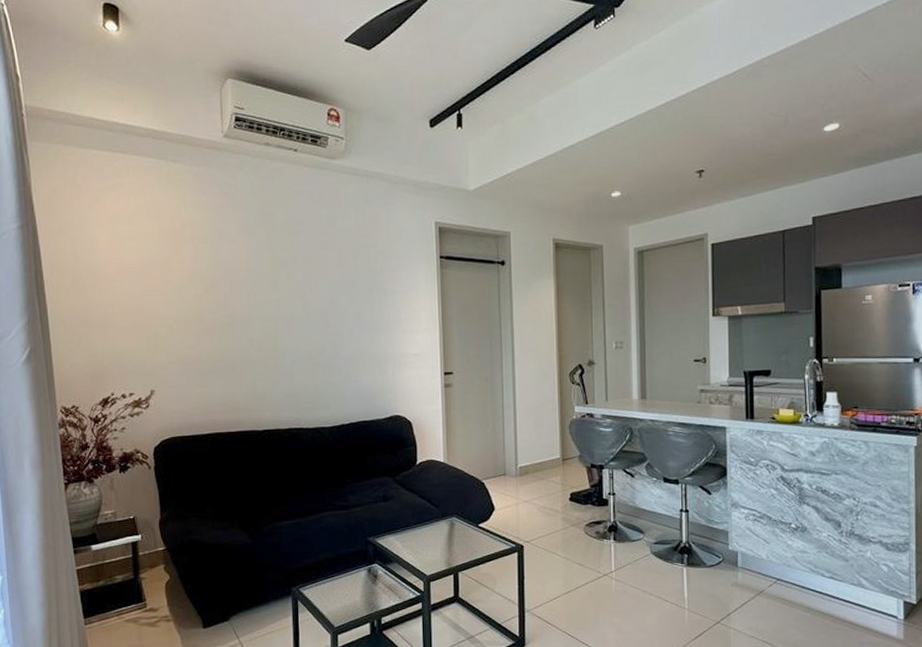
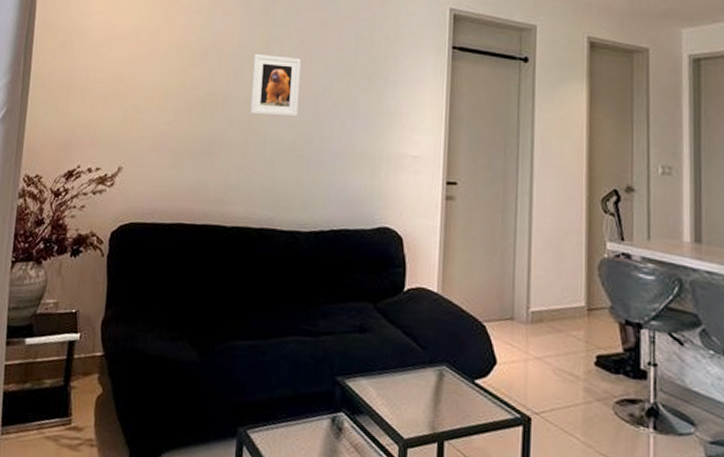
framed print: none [263,277,310,332] -> present [249,54,302,117]

